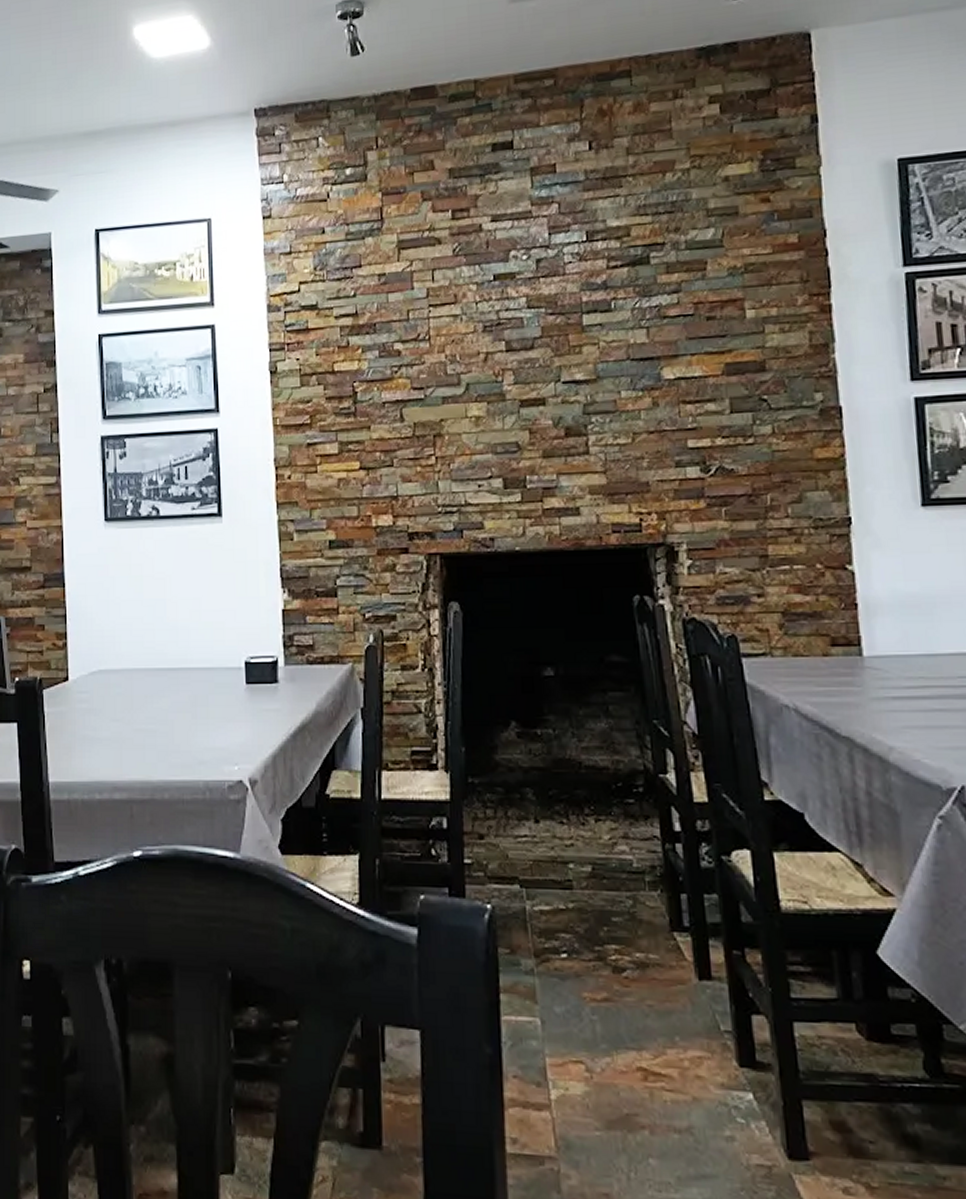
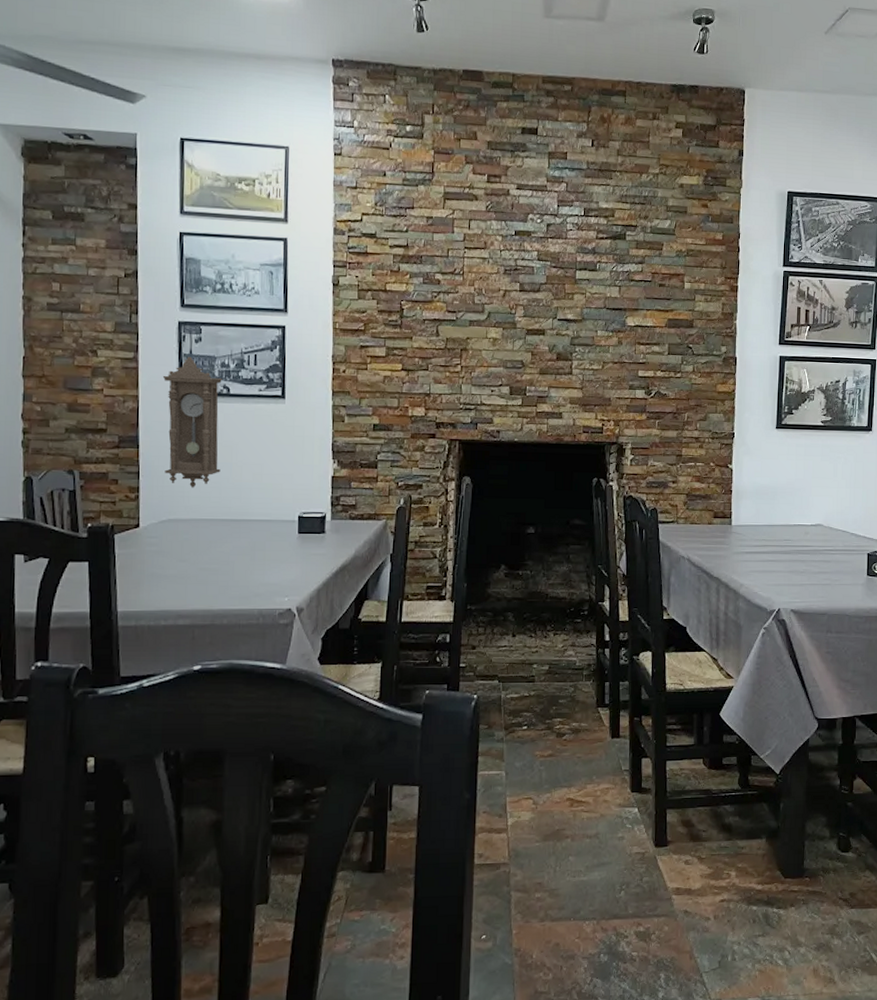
pendulum clock: none [86,475,153,632] -> present [162,356,222,489]

